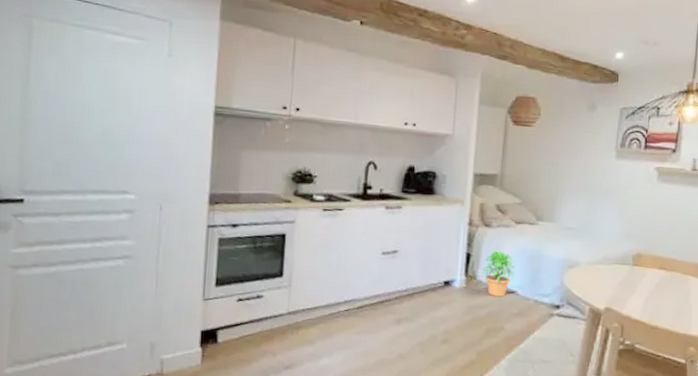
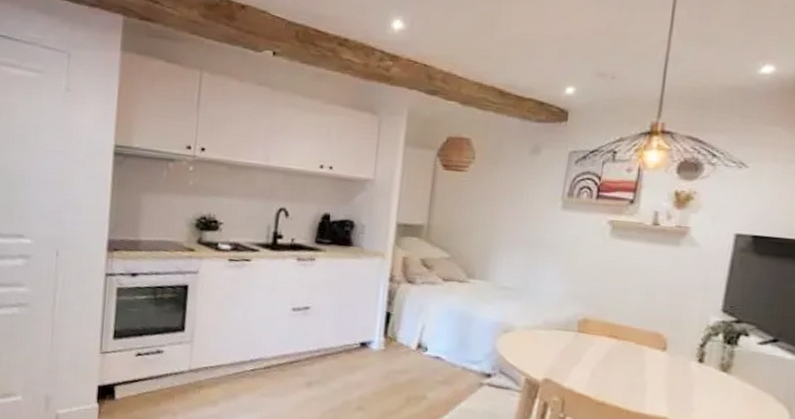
potted plant: present [482,250,516,297] -> none [403,309,441,362]

